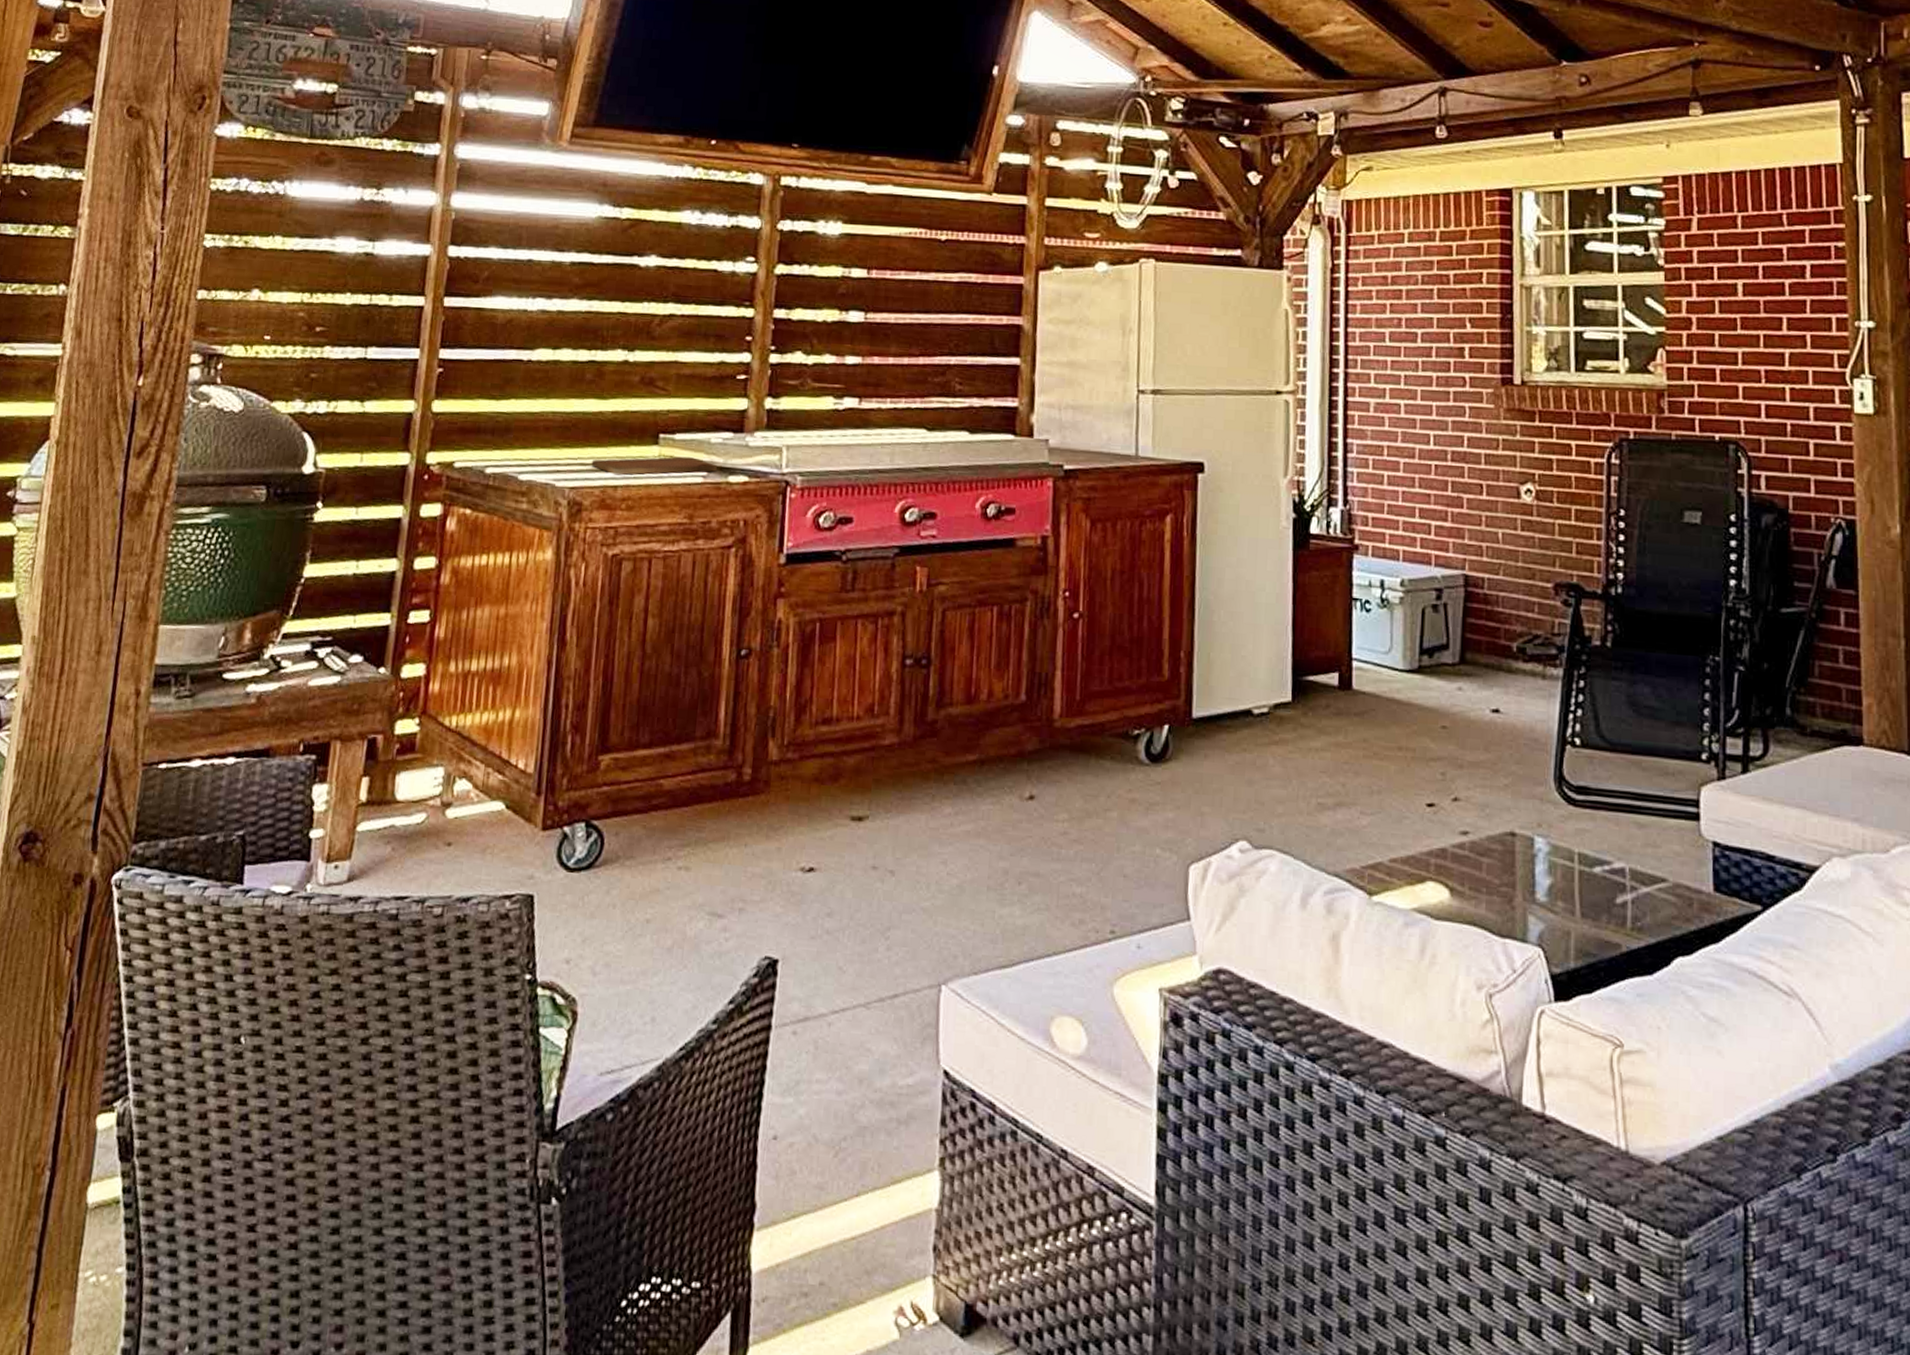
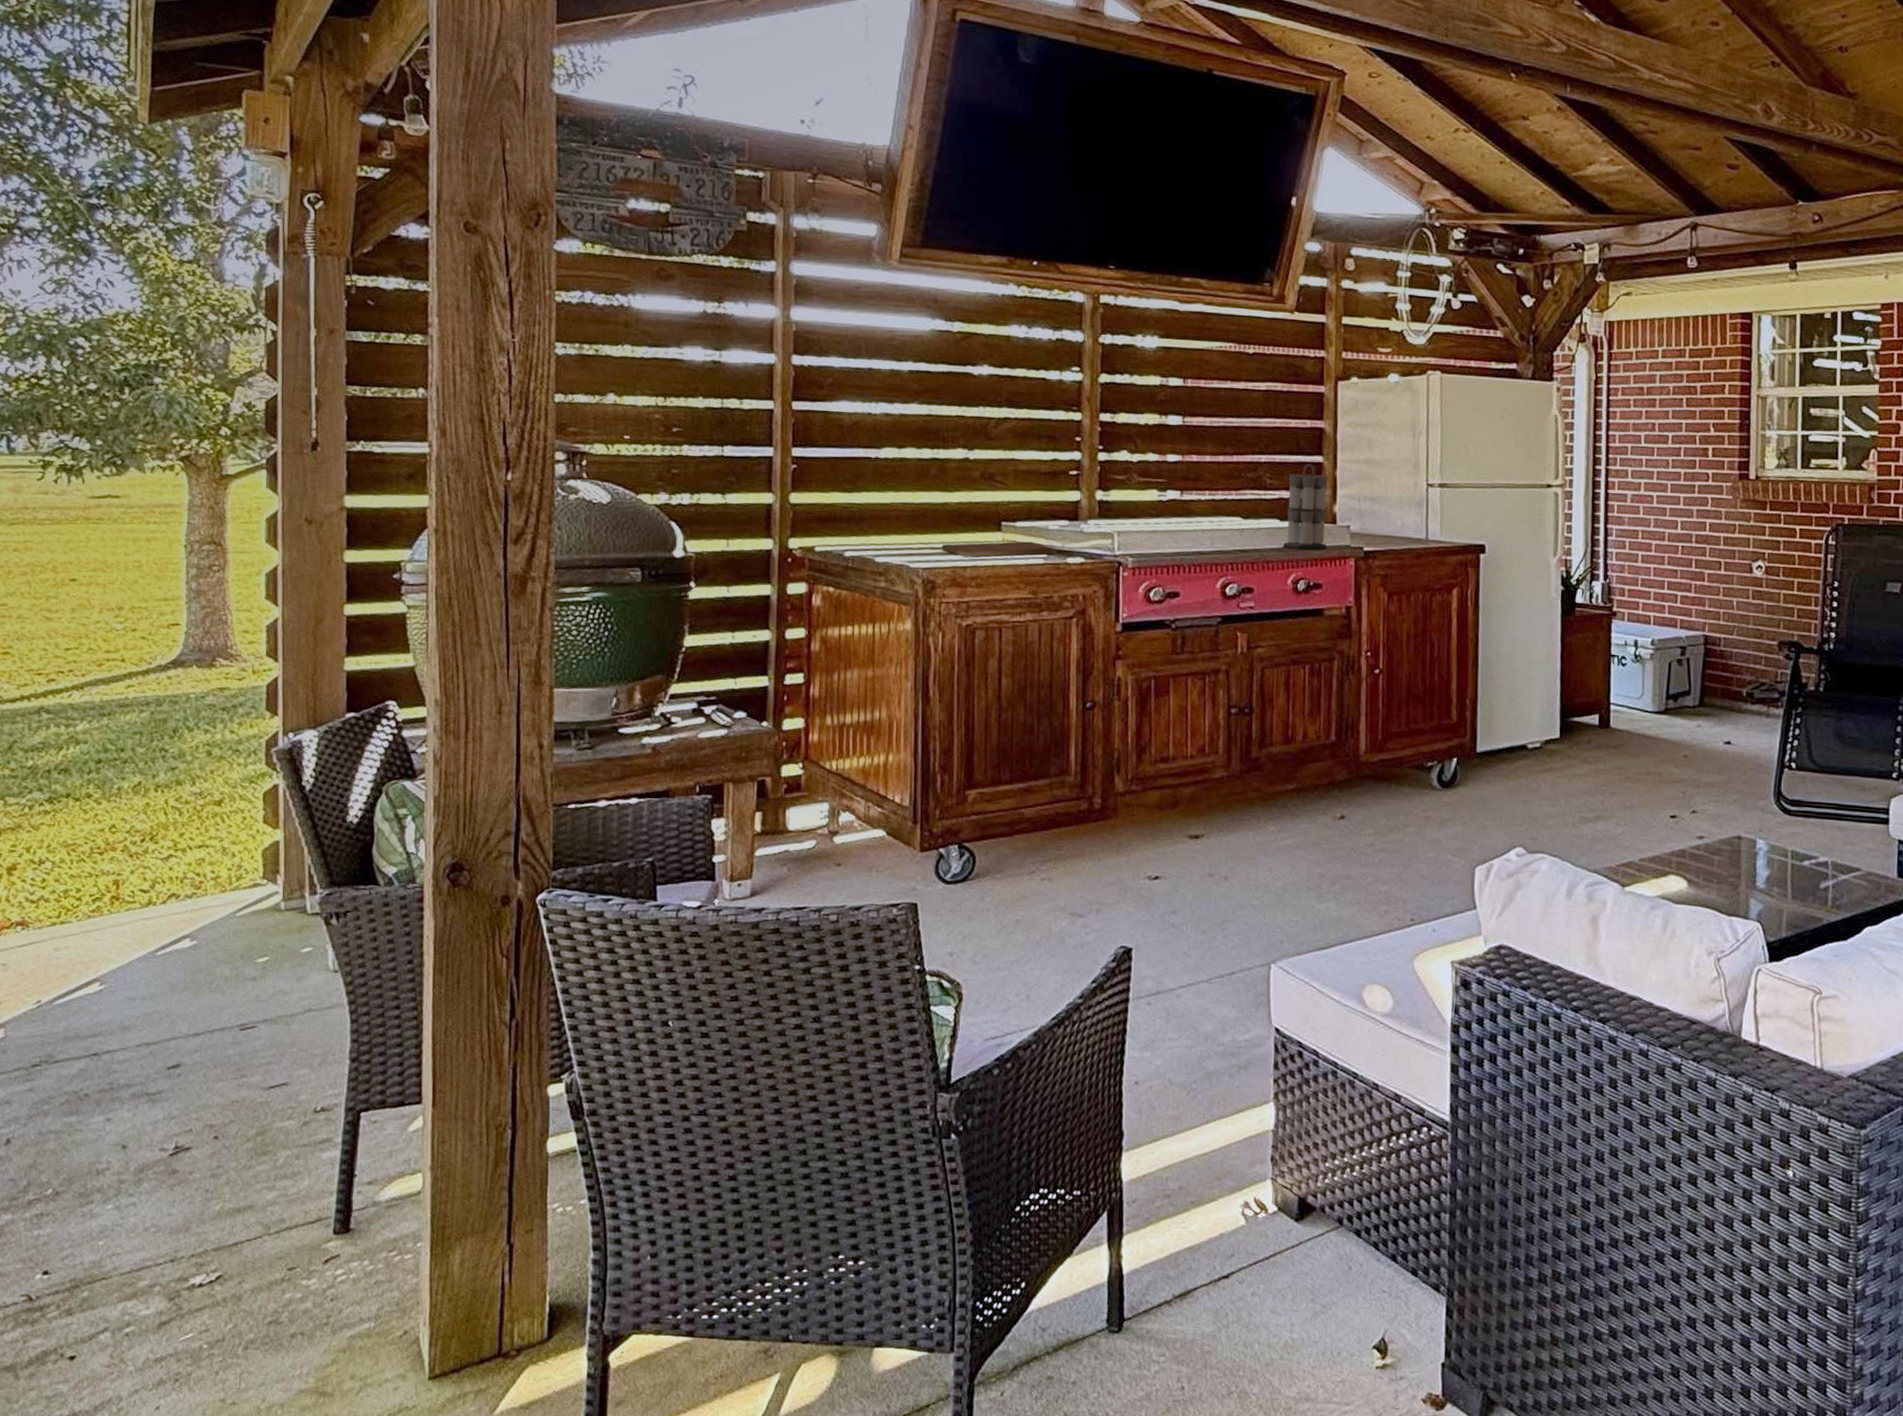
spice rack: none [971,367,1025,469] -> present [1282,464,1328,551]

